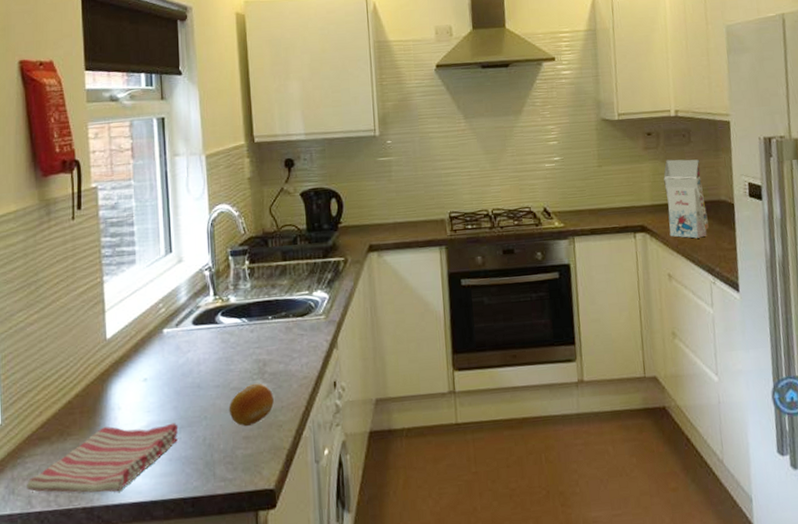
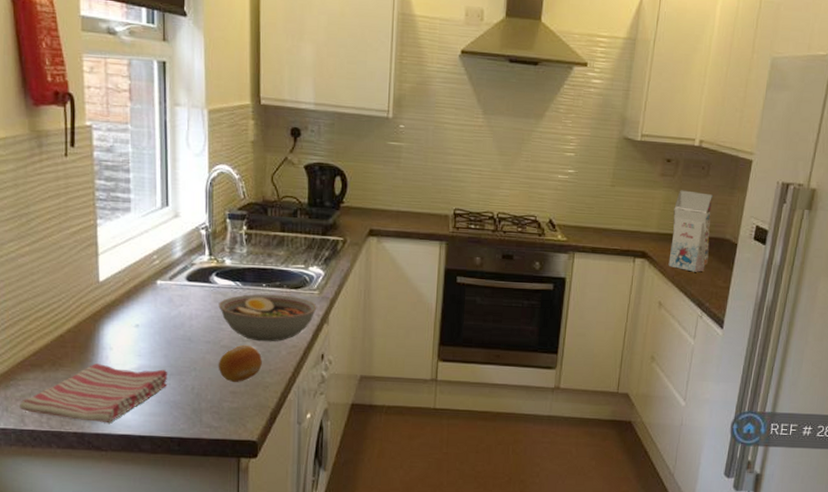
bowl: none [226,324,325,378] -> present [218,294,317,342]

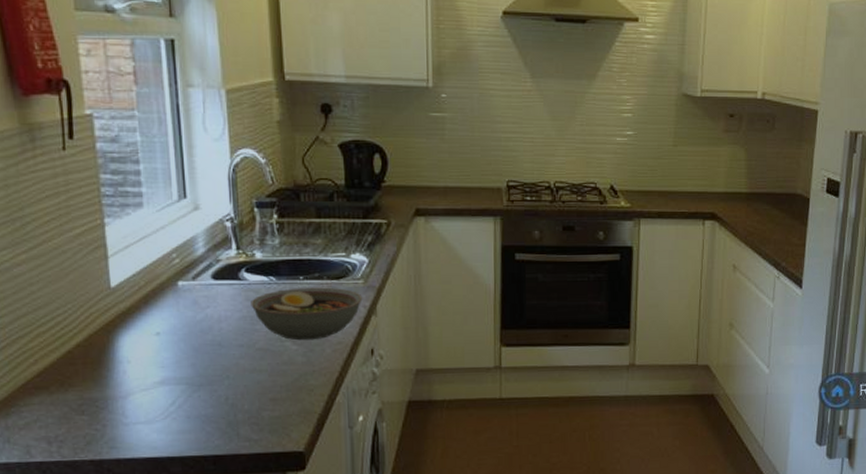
dish towel: present [20,364,168,424] -> none [24,380,198,447]
fruit: present [218,344,262,382] -> none [254,345,304,388]
gift box: present [668,190,713,272] -> none [740,145,781,231]

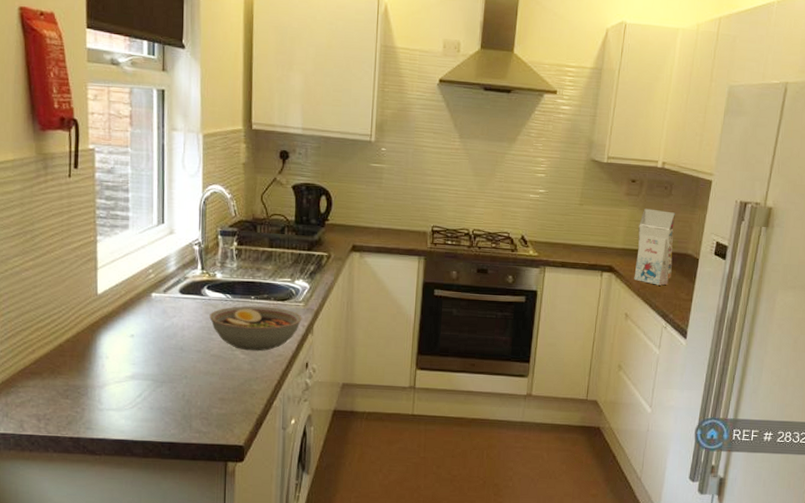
gift box: none [740,145,781,231] -> present [634,208,675,286]

